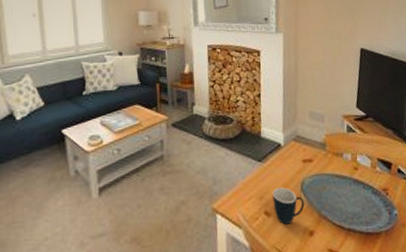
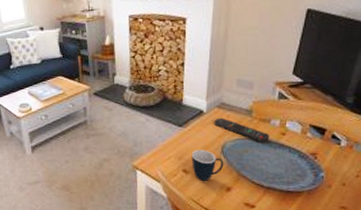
remote control: none [291,151,345,178] -> present [214,117,270,142]

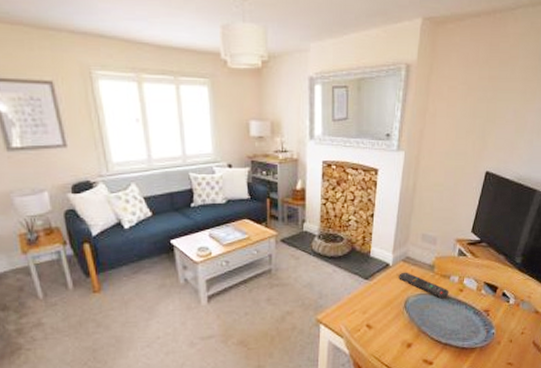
mug: present [191,149,224,181] -> none [375,304,406,337]

